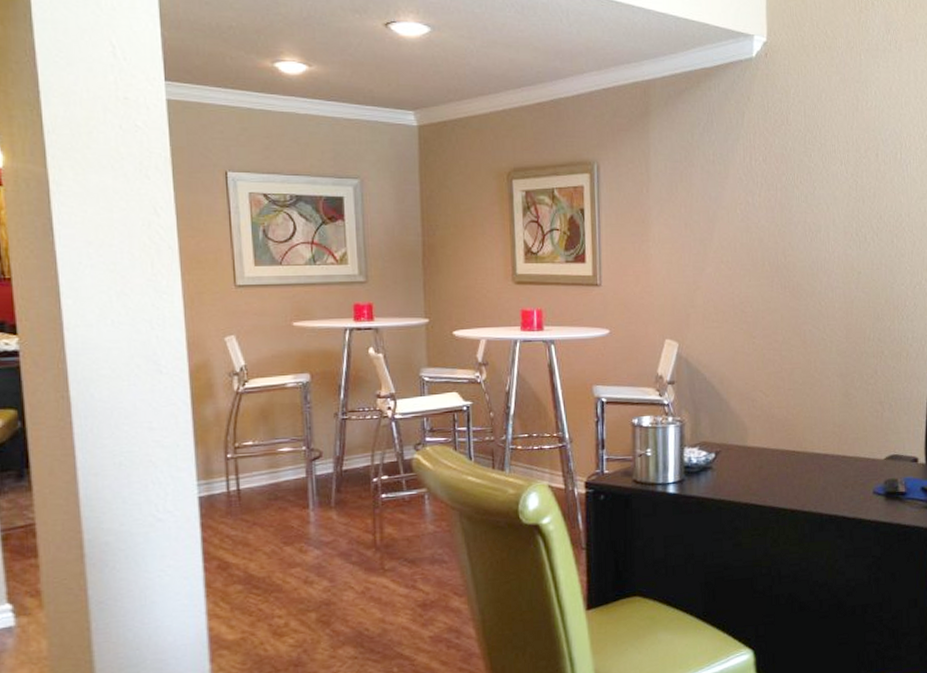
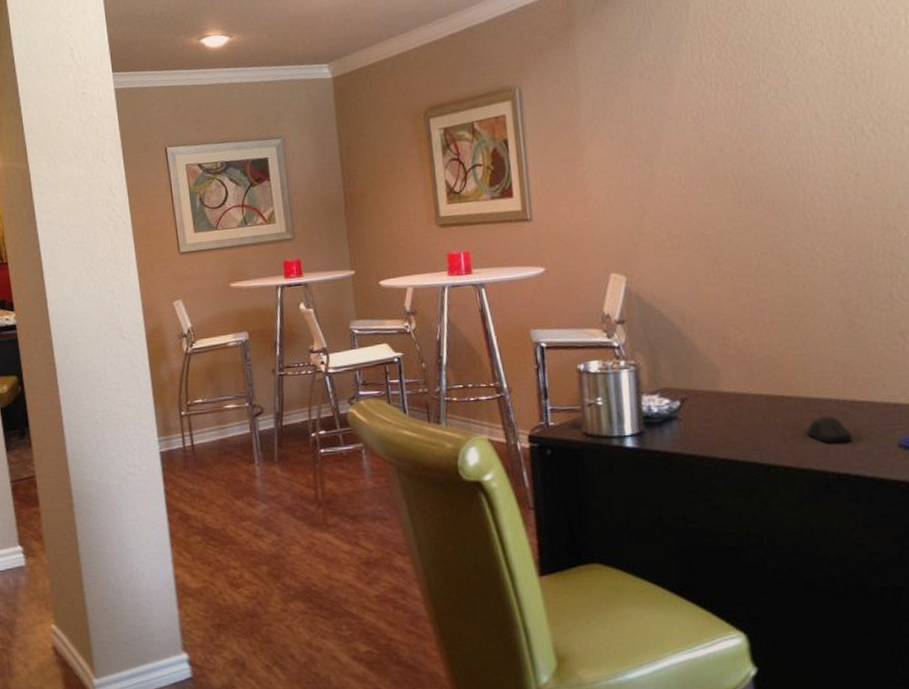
computer mouse: none [809,468,842,491] -> present [806,415,853,444]

